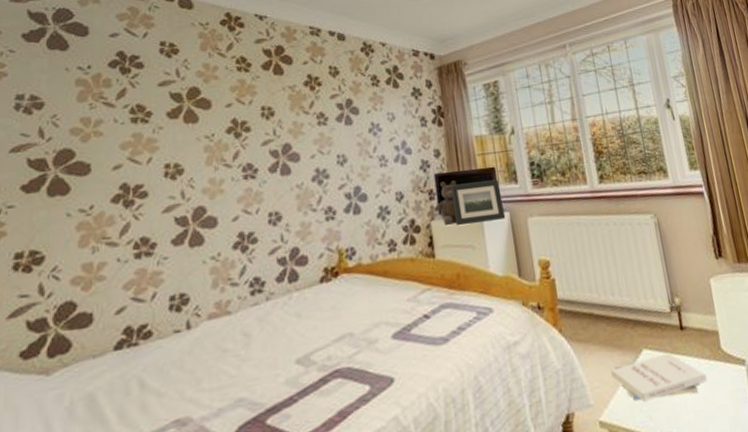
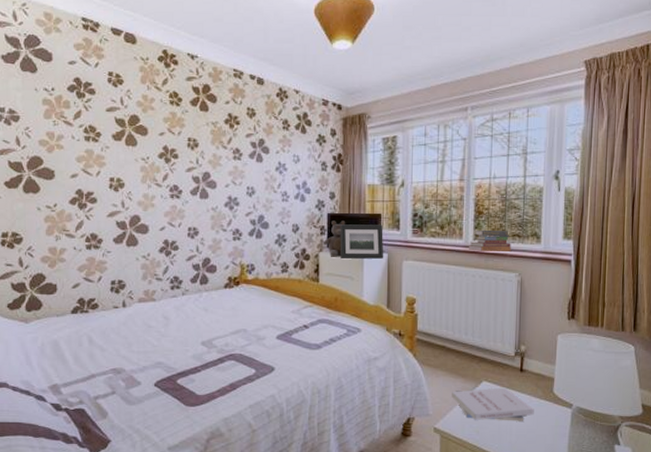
books: none [595,169,640,196] -> present [469,231,511,252]

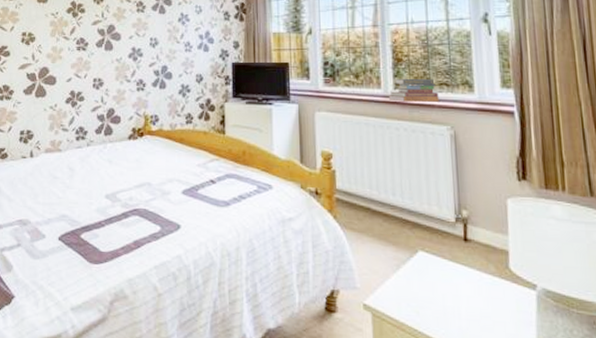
teddy bear: present [323,221,345,257] -> none [228,70,250,108]
picture frame: present [340,224,384,259] -> none [245,74,294,110]
books: present [452,387,534,421] -> none [382,259,487,303]

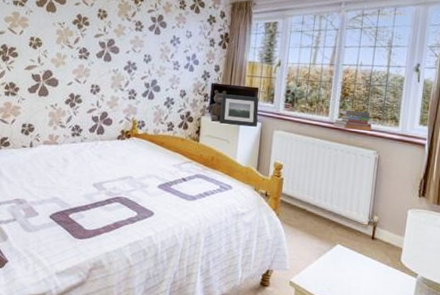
teddy bear: none [228,70,250,108] -> present [205,90,226,122]
picture frame: none [245,74,294,110] -> present [220,94,259,127]

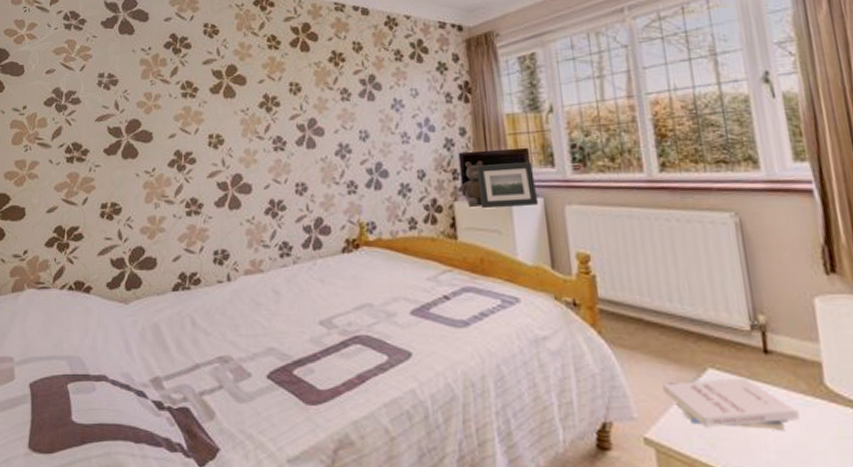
books: none [308,250,382,285] -> present [663,377,800,430]
books: present [333,110,372,131] -> none [654,156,717,187]

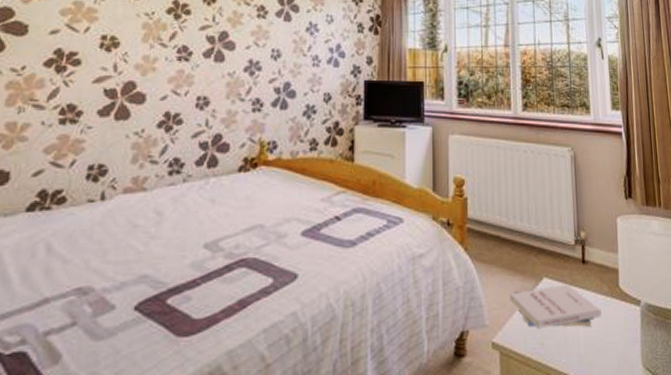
teddy bear: present [457,161,483,207] -> none [358,89,384,131]
picture frame: present [476,162,539,208] -> none [378,93,428,133]

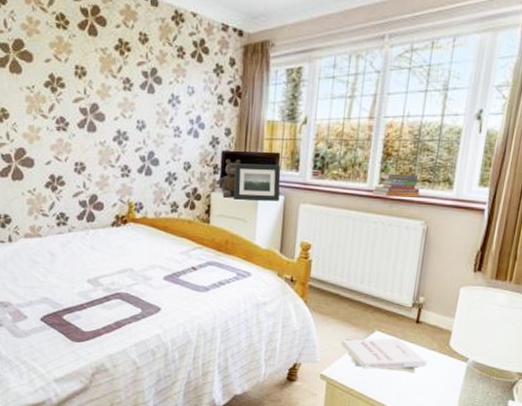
teddy bear: none [358,89,384,131] -> present [215,159,240,198]
picture frame: none [378,93,428,133] -> present [234,163,281,201]
books: none [518,100,561,123] -> present [373,174,420,198]

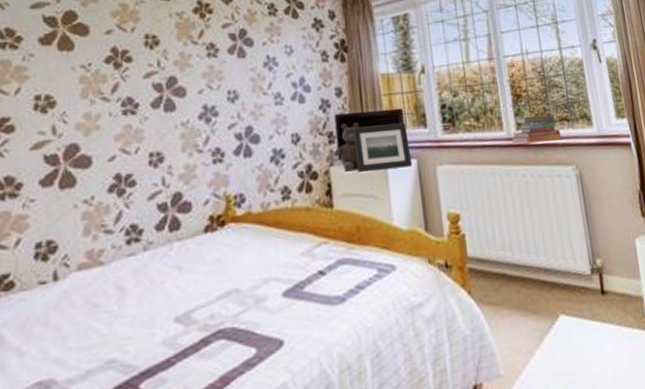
books: present [341,338,427,373] -> none [524,319,630,373]

